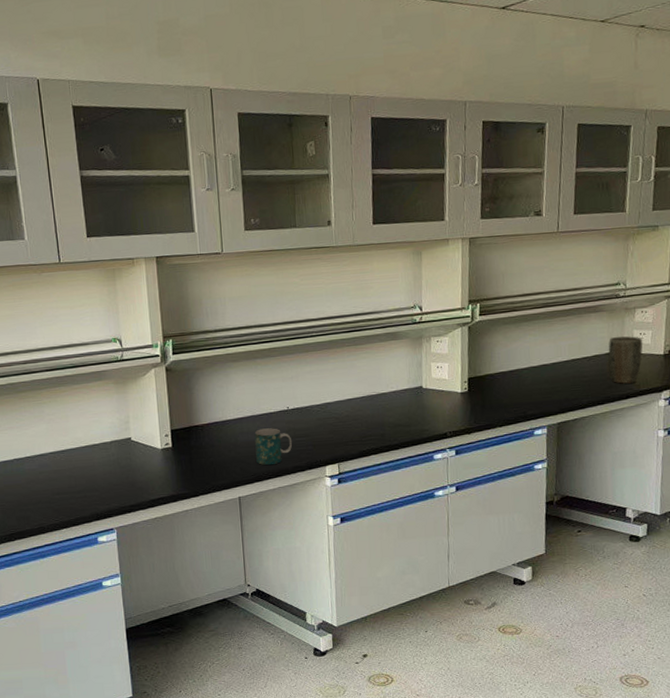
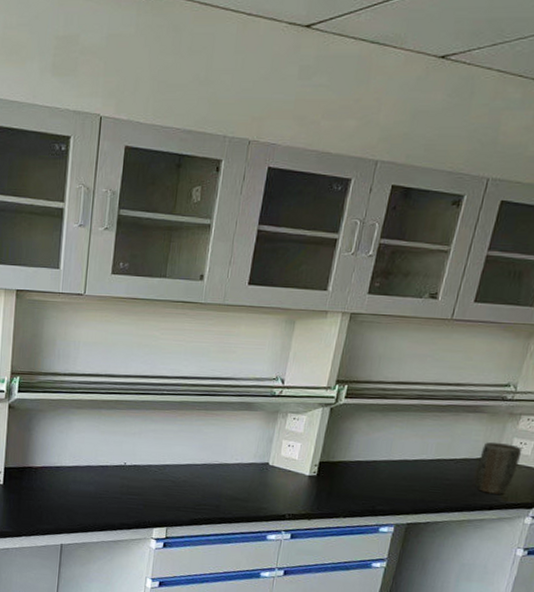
mug: present [254,428,293,466] -> none [84,480,124,518]

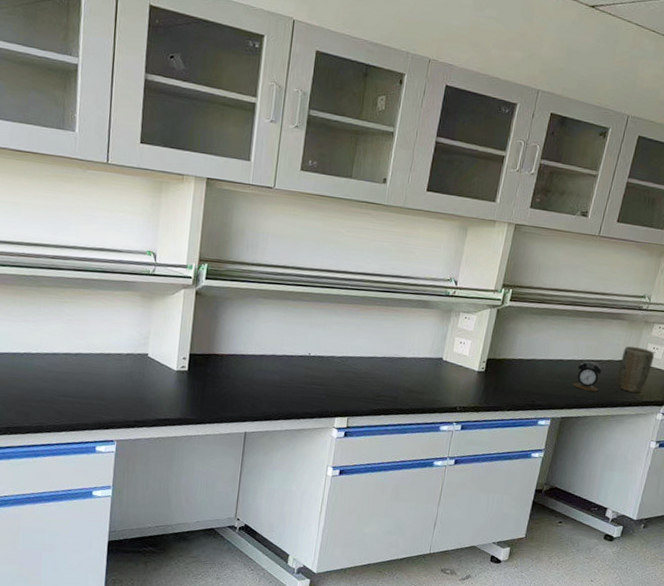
alarm clock: none [420,461,456,494] -> present [572,361,602,392]

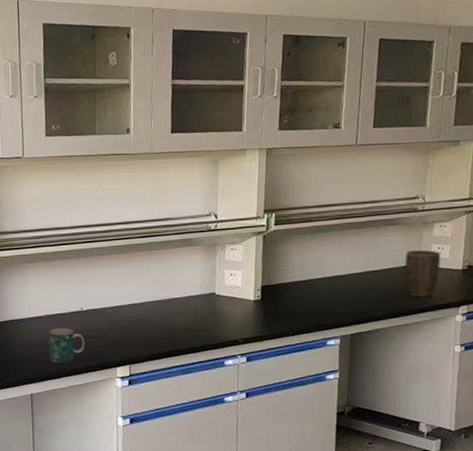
mug: none [269,369,308,407] -> present [48,328,85,365]
alarm clock: present [572,361,602,392] -> none [357,273,386,303]

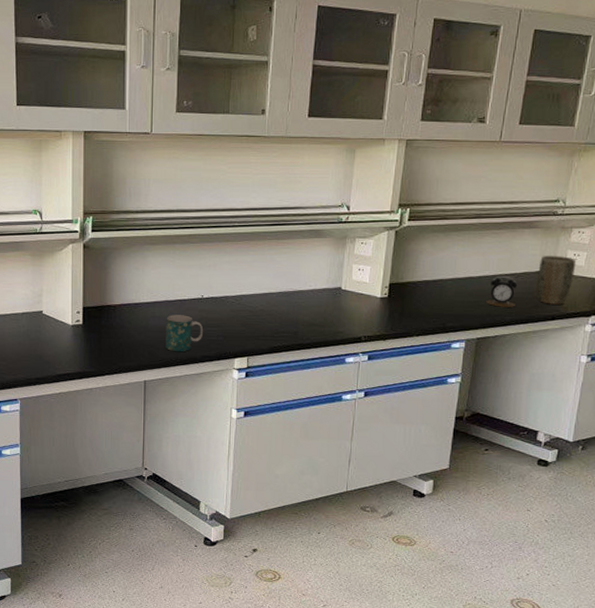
alarm clock: none [357,273,386,303] -> present [486,276,518,307]

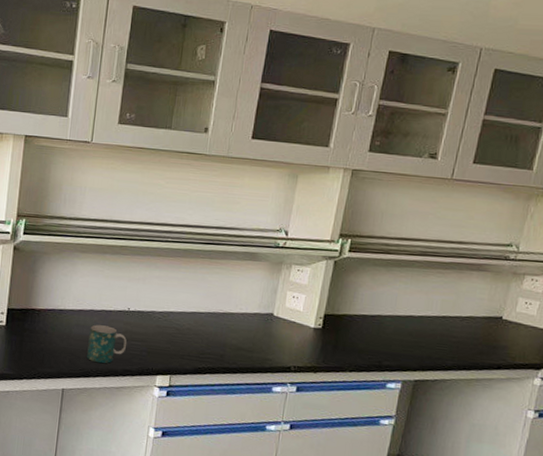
alarm clock: present [486,276,518,307] -> none [427,318,462,352]
plant pot: present [537,255,577,305] -> none [482,300,528,354]

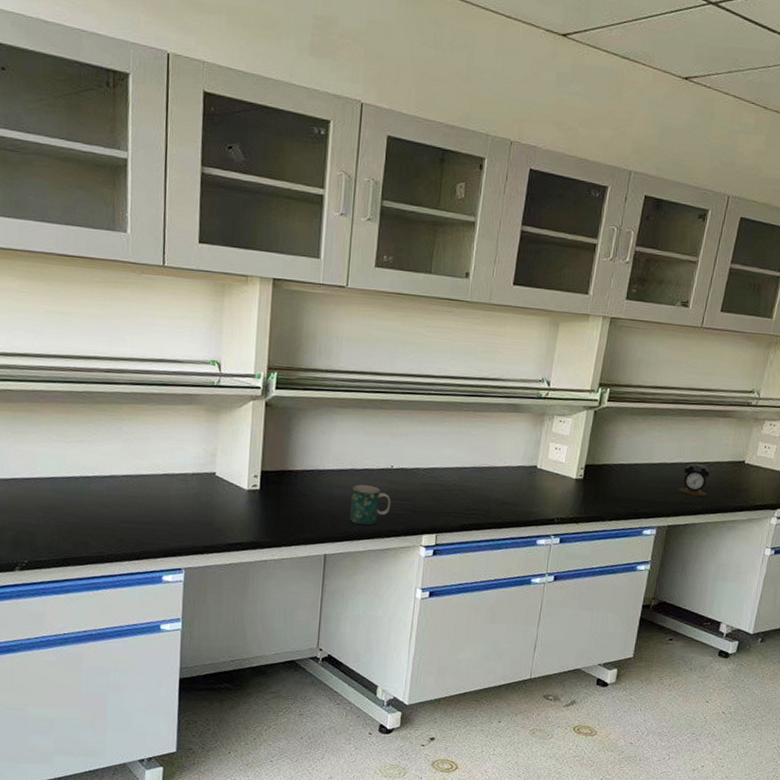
alarm clock: none [427,318,462,352] -> present [679,464,710,496]

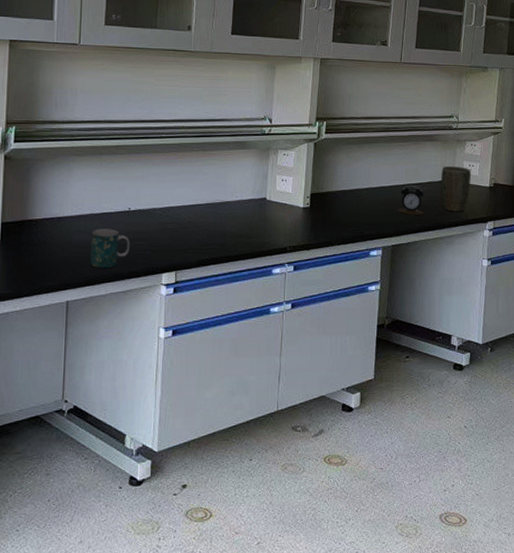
plant pot: none [728,445,767,496] -> present [440,165,472,212]

